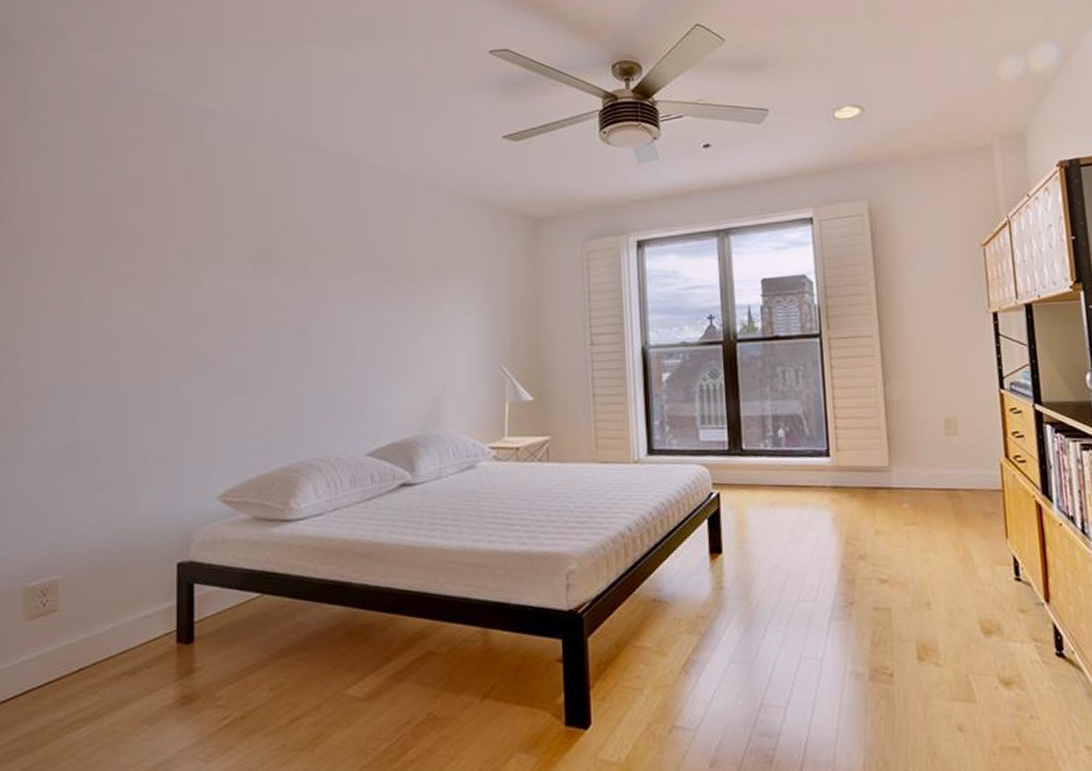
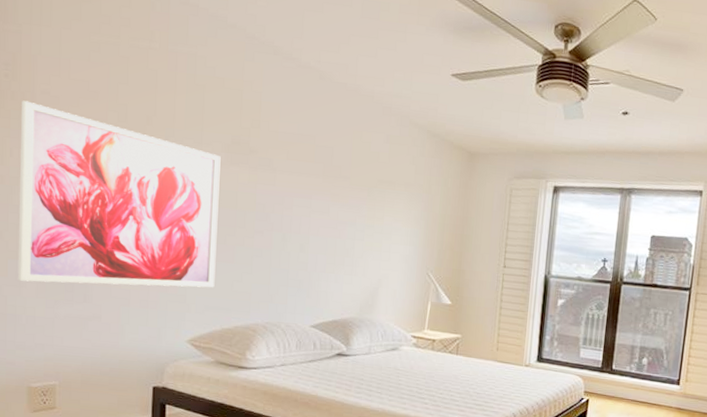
wall art: none [12,244,247,455] -> present [17,100,221,288]

